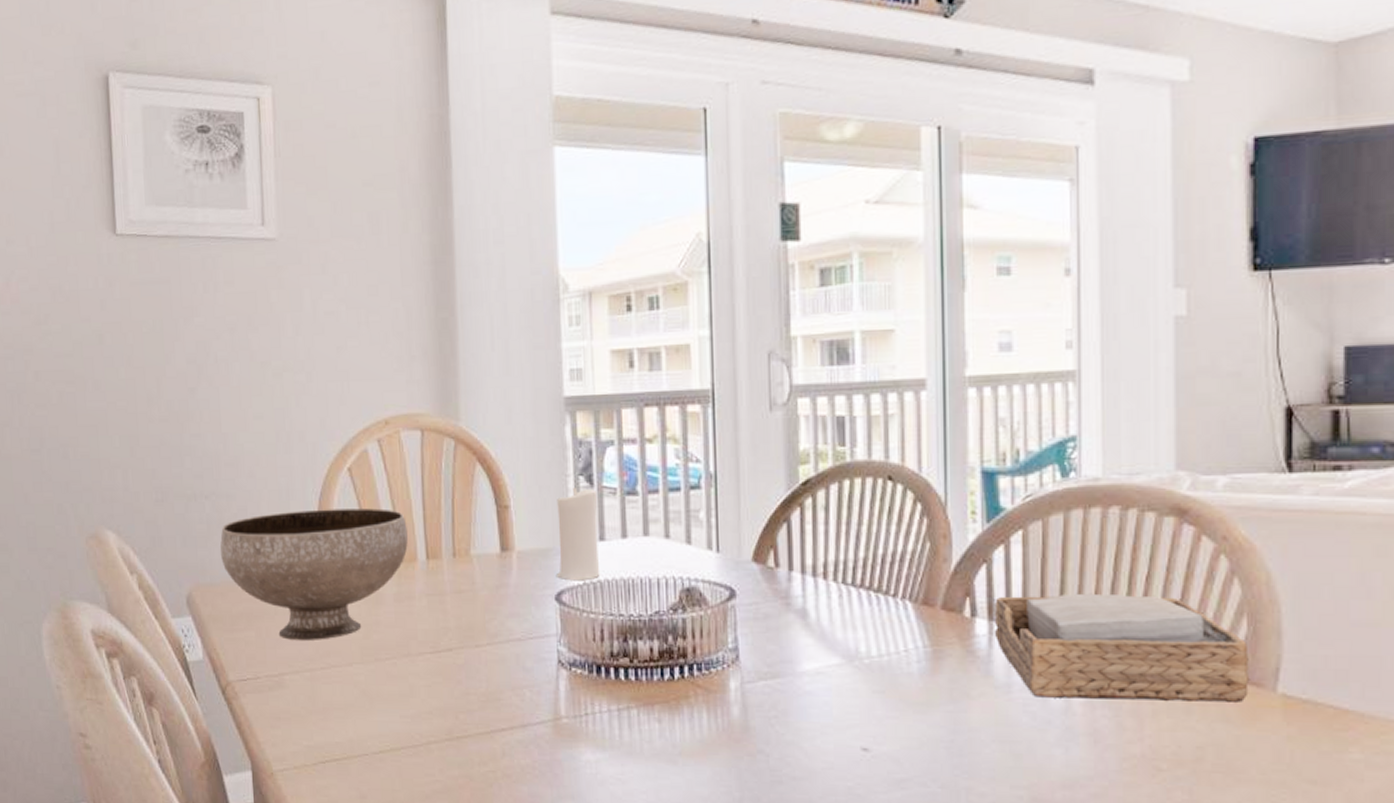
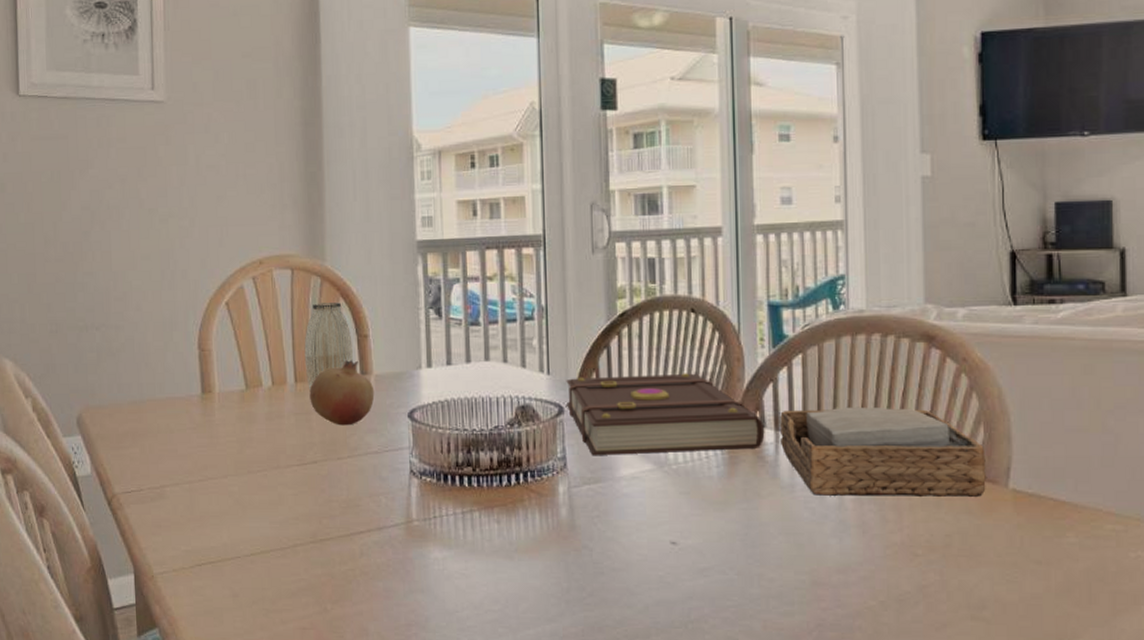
bowl: present [220,508,409,640] -> none [109,338,279,455]
vase: none [436,468,492,570] -> present [304,302,353,392]
fruit: none [443,533,517,609] -> present [309,359,375,426]
candle: present [555,486,600,581] -> none [408,318,448,400]
book: none [738,552,974,646] -> present [566,373,764,455]

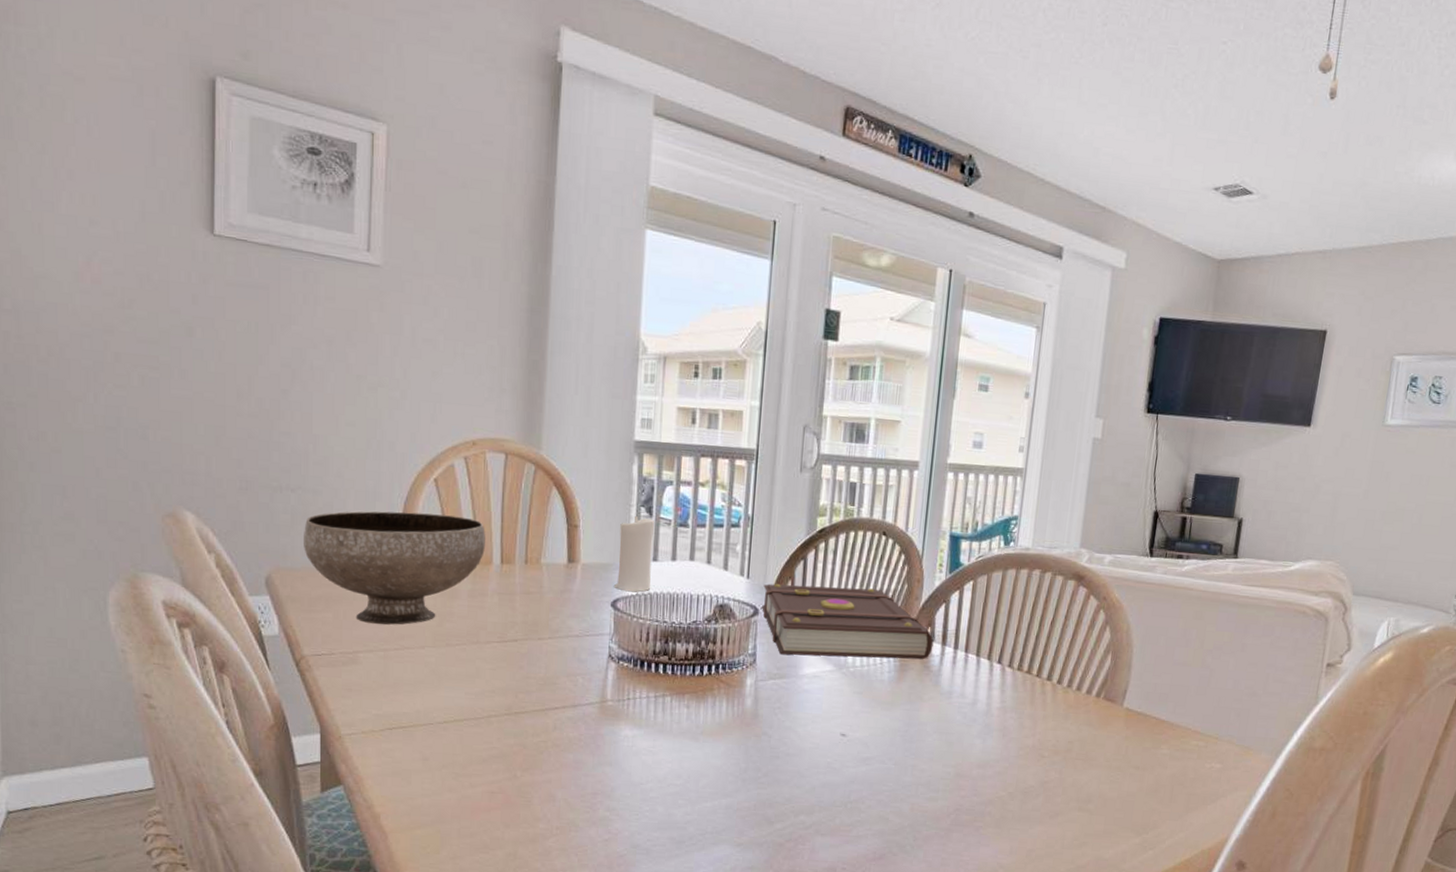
bowl: none [109,338,279,455] -> present [304,511,486,625]
vase: present [304,302,353,392] -> none [512,489,562,574]
fruit: present [309,359,375,426] -> none [515,546,580,609]
candle: none [408,318,448,400] -> present [613,515,655,593]
napkin holder: present [779,406,986,497] -> none [945,628,1110,712]

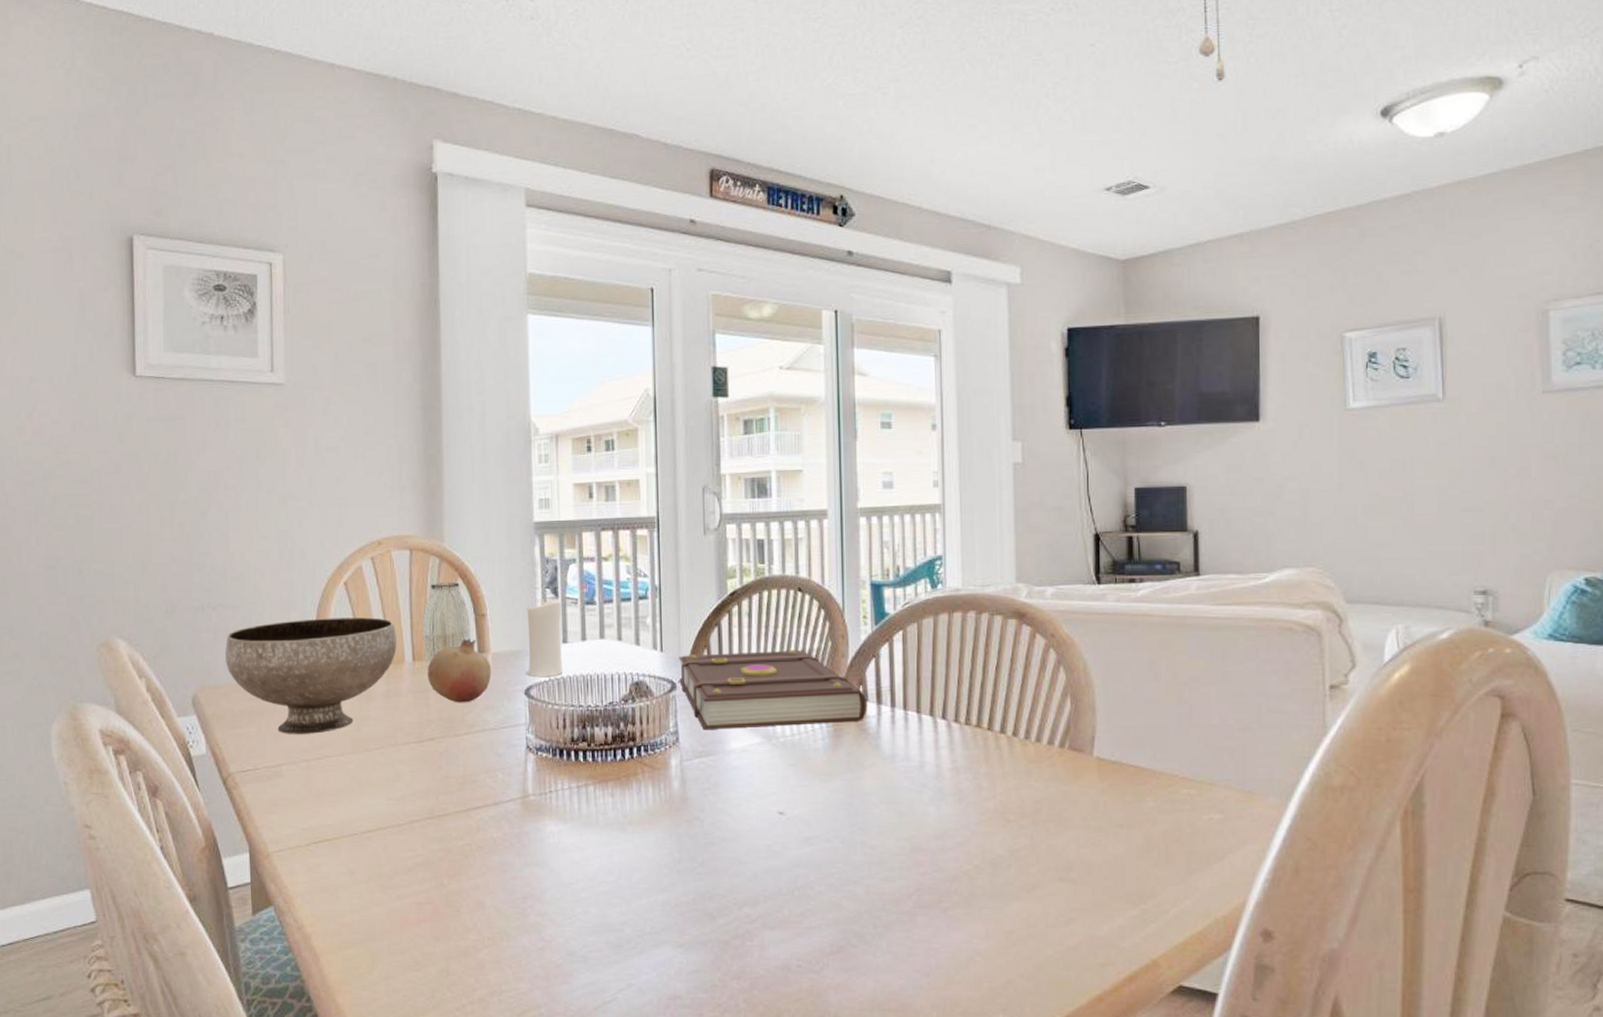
vase: none [512,489,562,574] -> present [422,582,471,670]
fruit: none [515,546,580,609] -> present [427,637,492,703]

